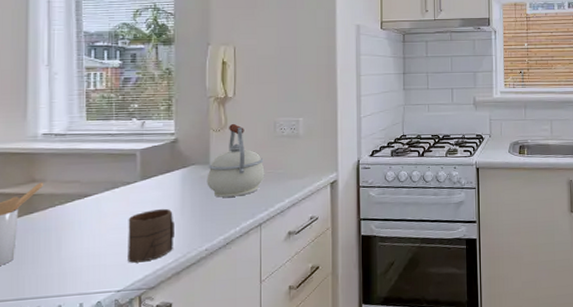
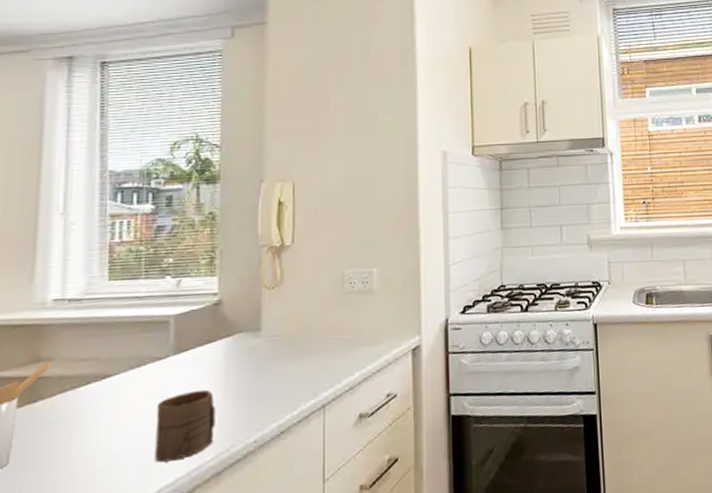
kettle: present [207,123,265,197] -> none [257,278,330,373]

